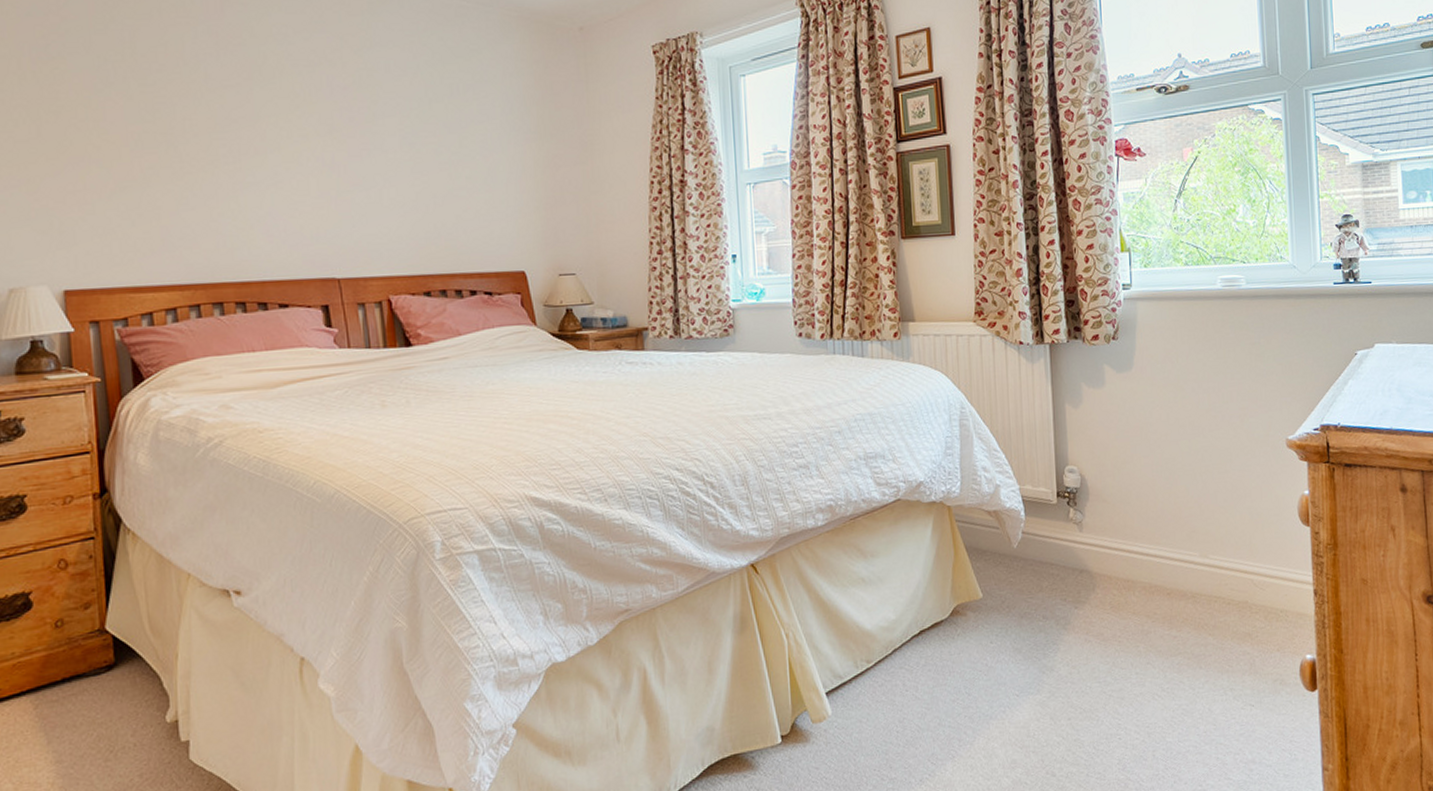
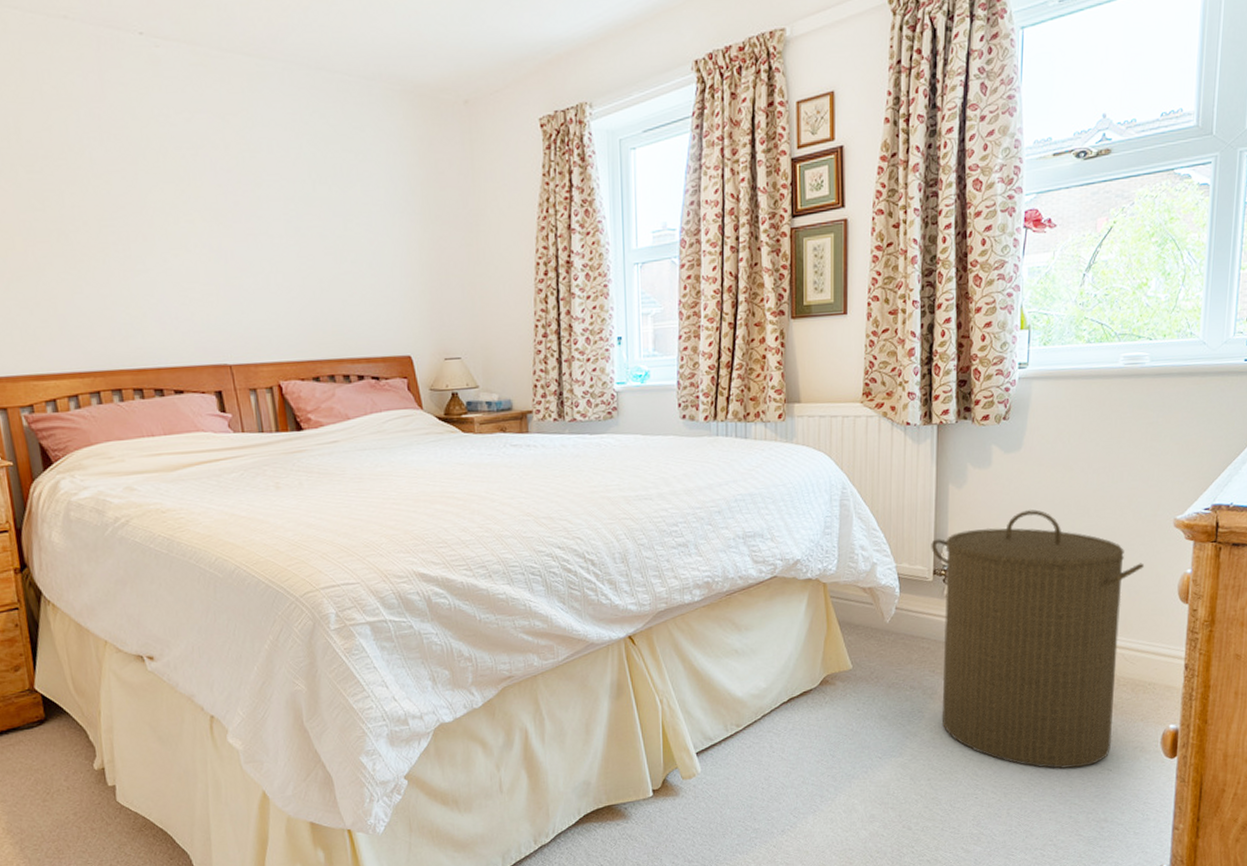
laundry hamper: none [1052,430,1263,706] -> present [931,509,1145,770]

